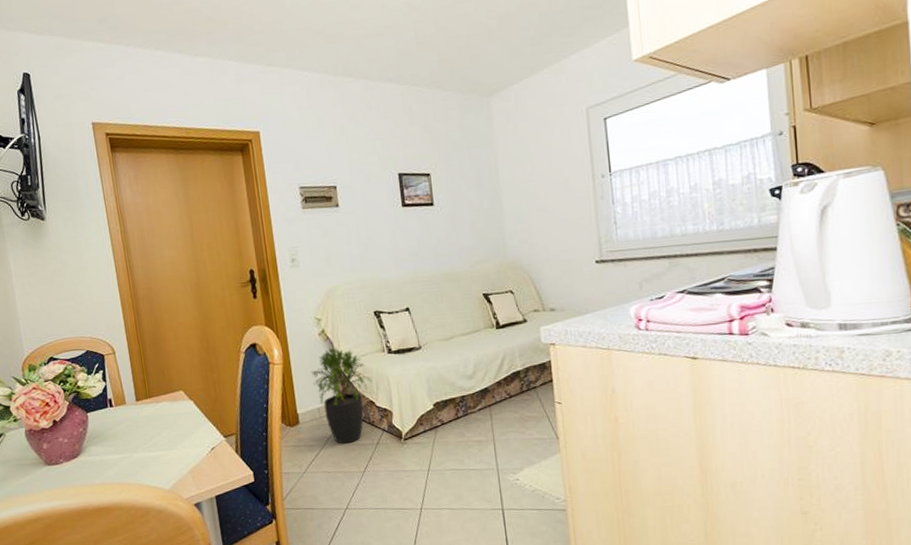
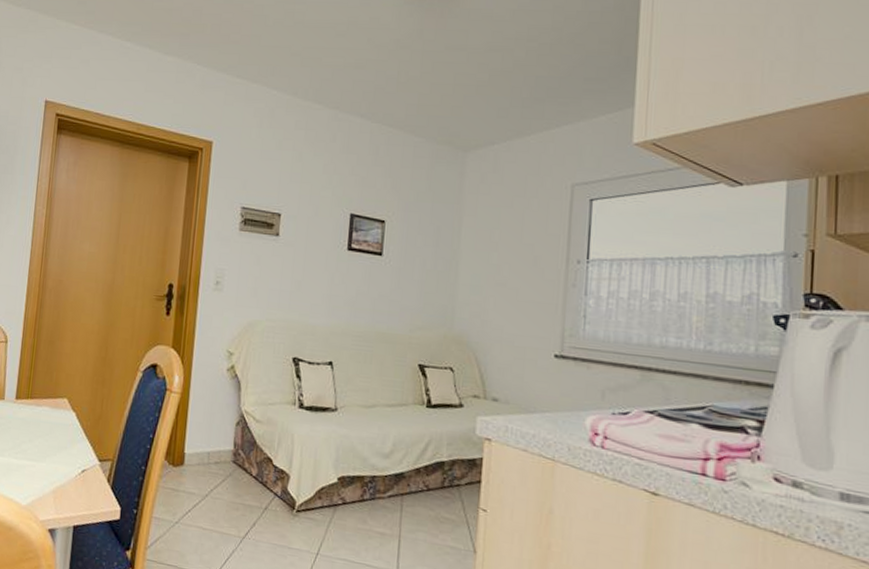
potted plant: present [310,347,373,444] -> none [209,387,277,501]

